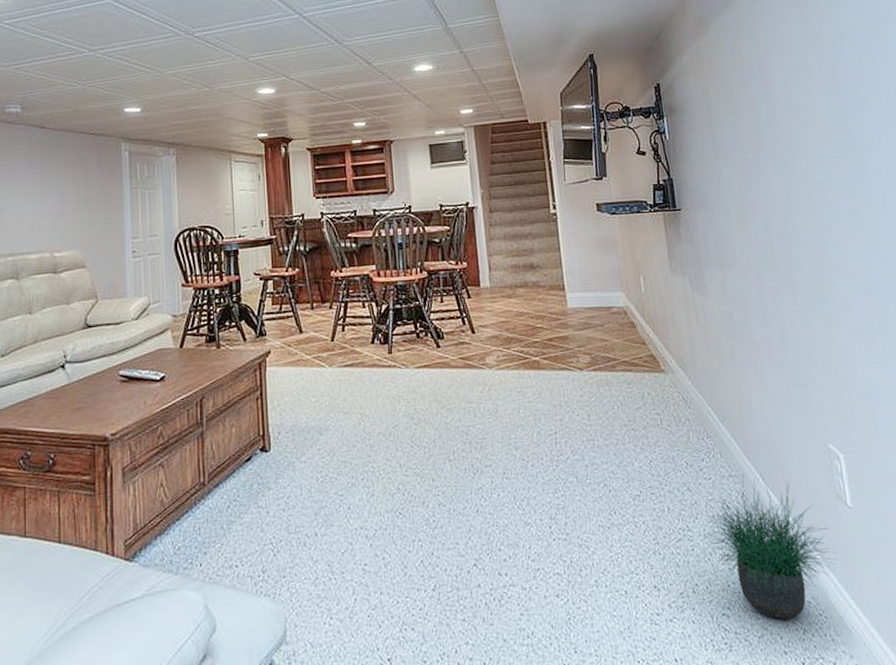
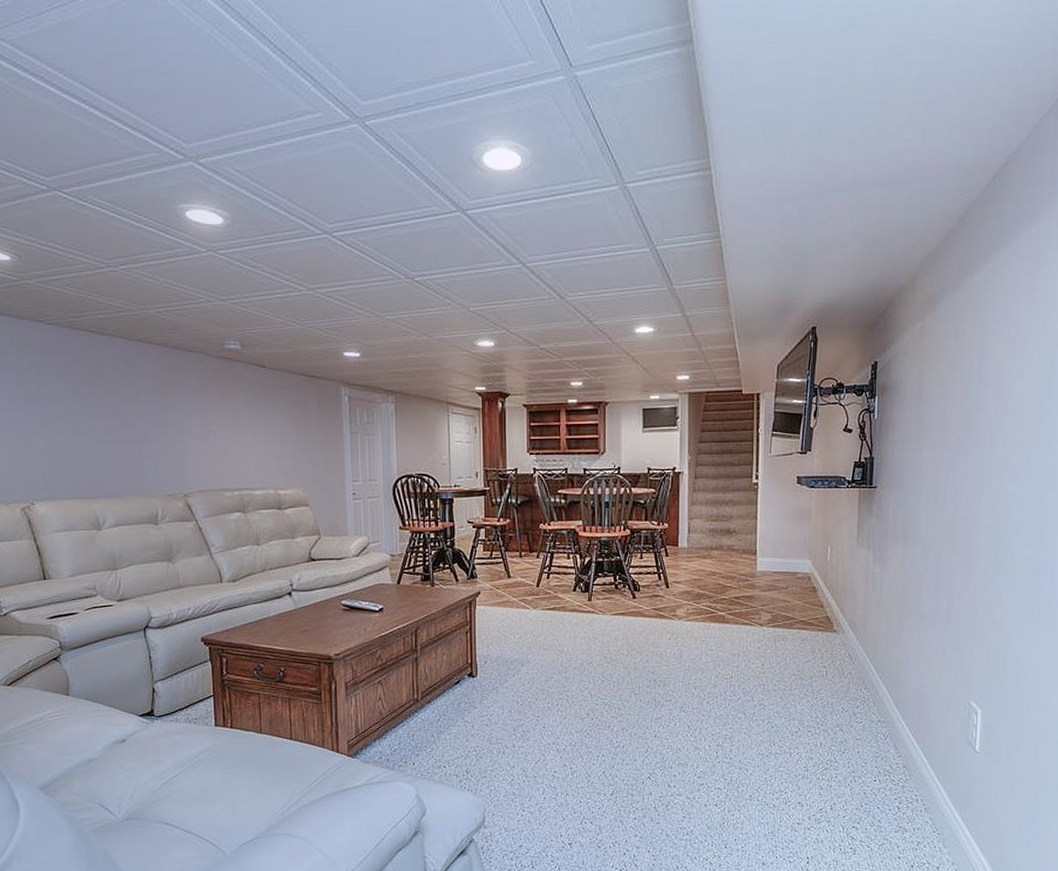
potted plant: present [701,473,838,620] -> none [845,720,958,834]

